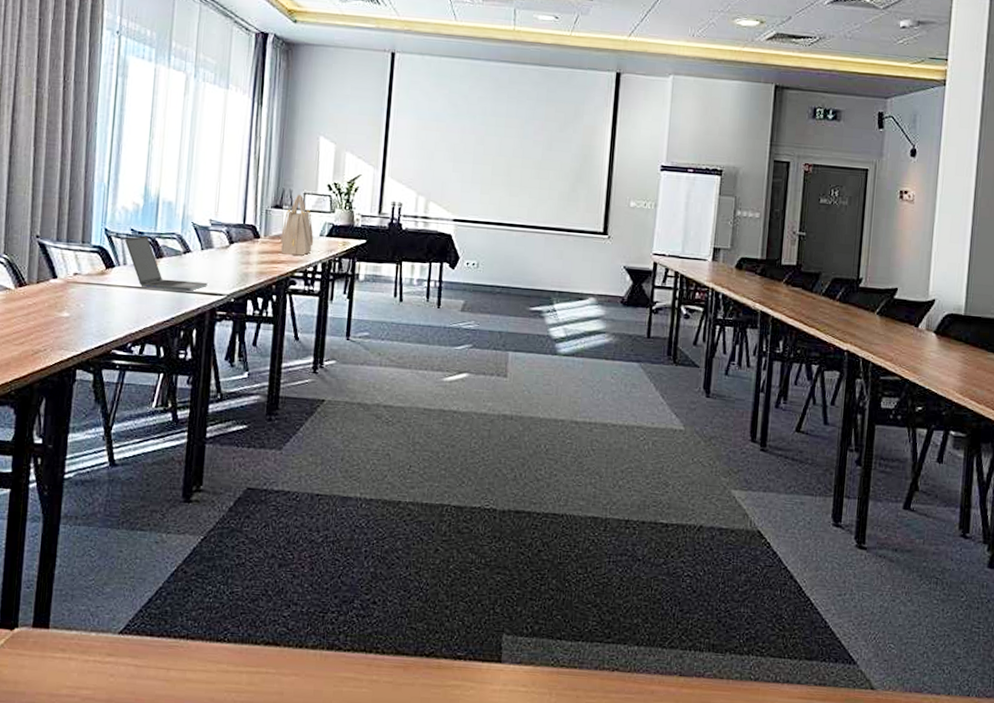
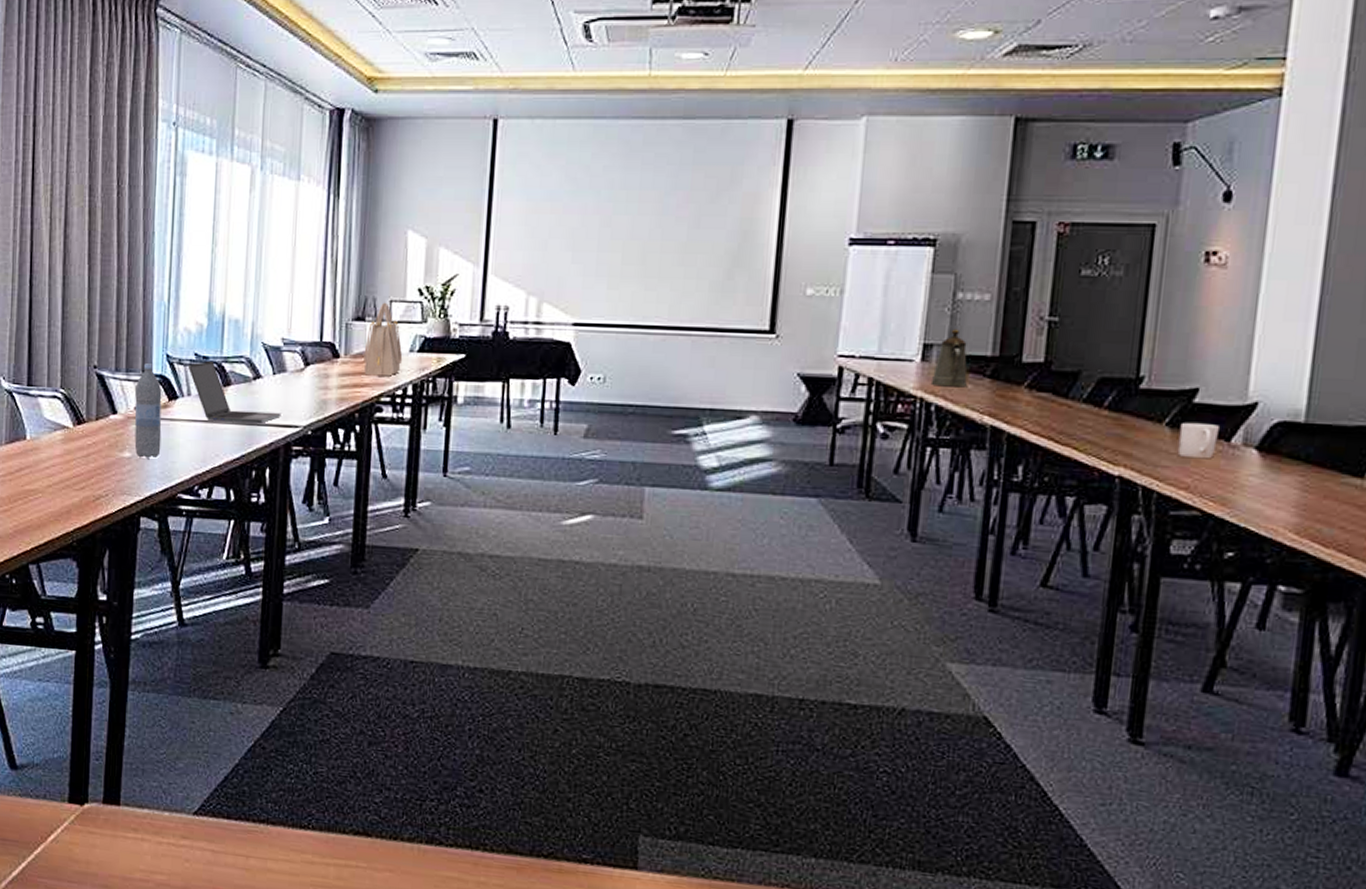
water bottle: none [73,235,100,319] -> present [134,363,162,459]
coffee pot: none [719,237,744,282] -> present [930,329,968,388]
mug: none [884,312,911,340] -> present [1177,422,1219,460]

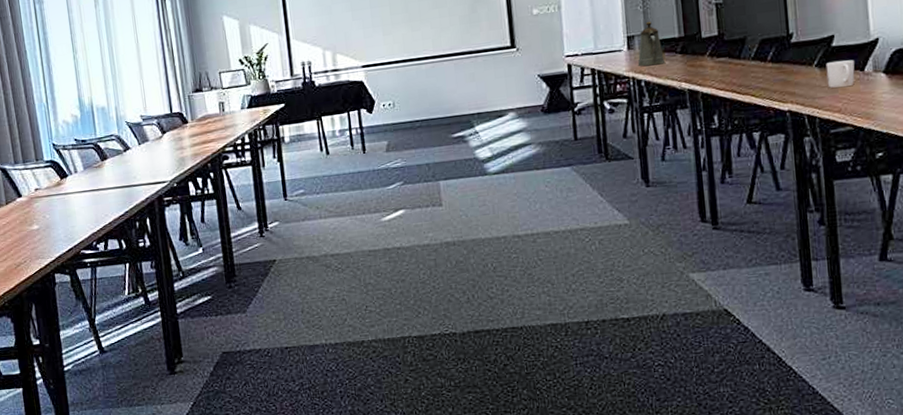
water bottle: present [134,363,162,459] -> none [32,153,62,228]
laptop: present [187,360,281,423] -> none [71,142,151,189]
handbag: present [363,302,403,377] -> none [206,74,237,133]

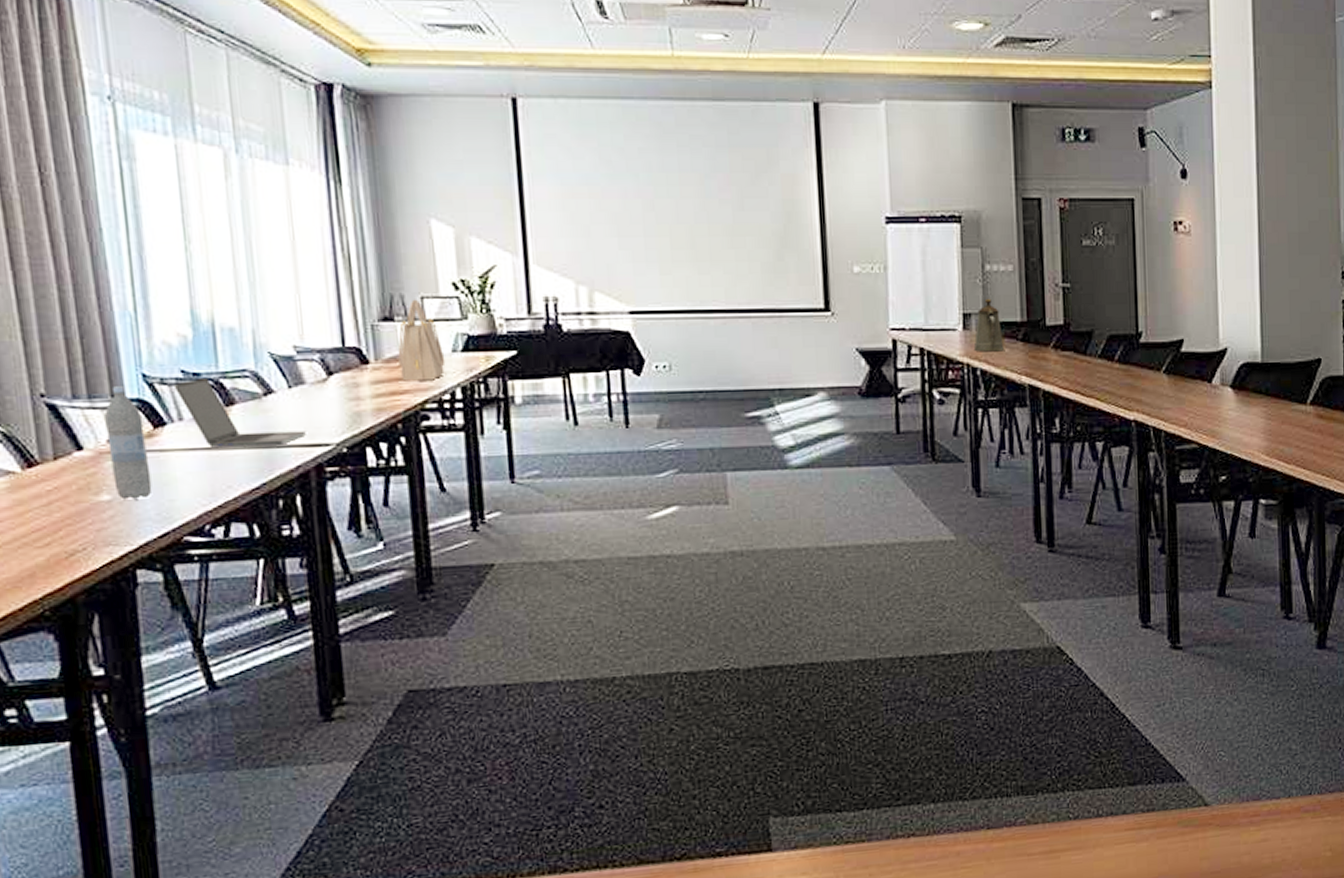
water bottle: none [32,153,62,228] -> present [104,386,152,500]
laptop: none [71,142,151,189] -> present [173,377,306,447]
handbag: none [206,74,237,133] -> present [398,299,446,381]
mug: present [825,59,855,89] -> none [1174,368,1203,400]

